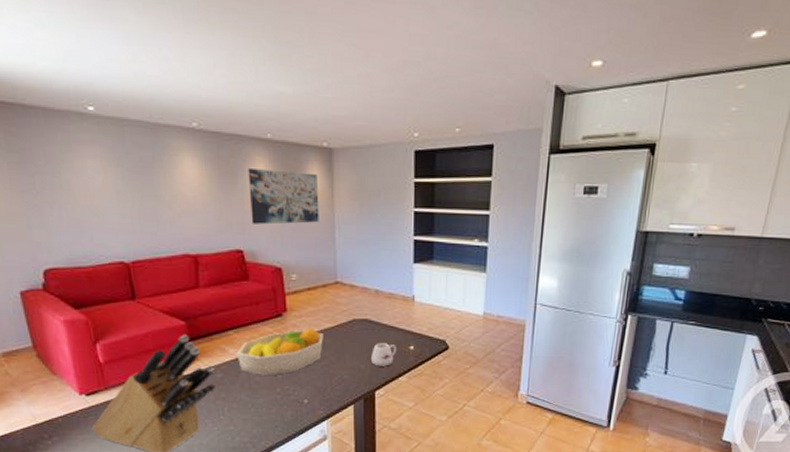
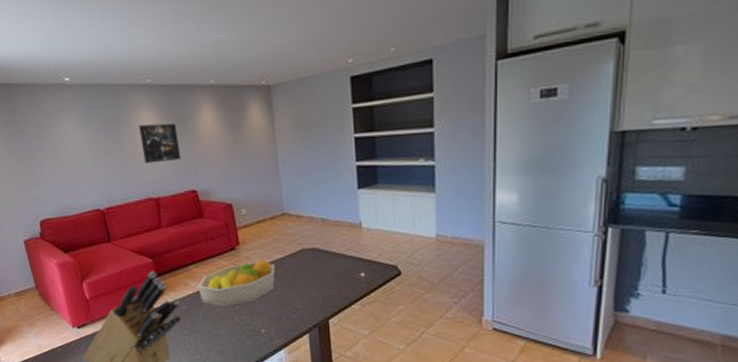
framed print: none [179,173,228,217] -> present [139,122,181,164]
wall art: present [248,167,319,225] -> none [196,111,263,165]
mug: present [371,343,397,367] -> none [322,271,348,295]

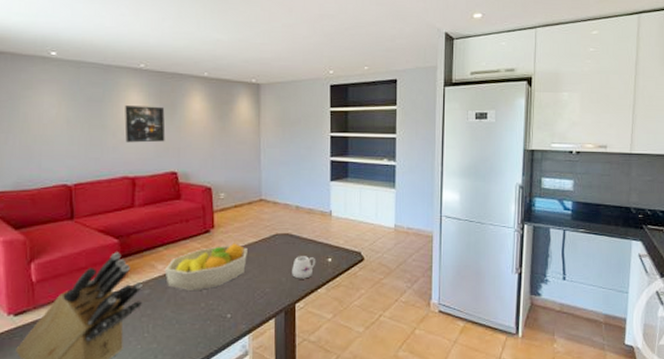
mug: none [322,271,348,295] -> present [292,256,316,279]

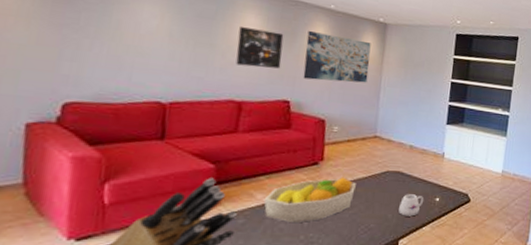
wall art: none [185,100,247,149] -> present [303,30,371,83]

